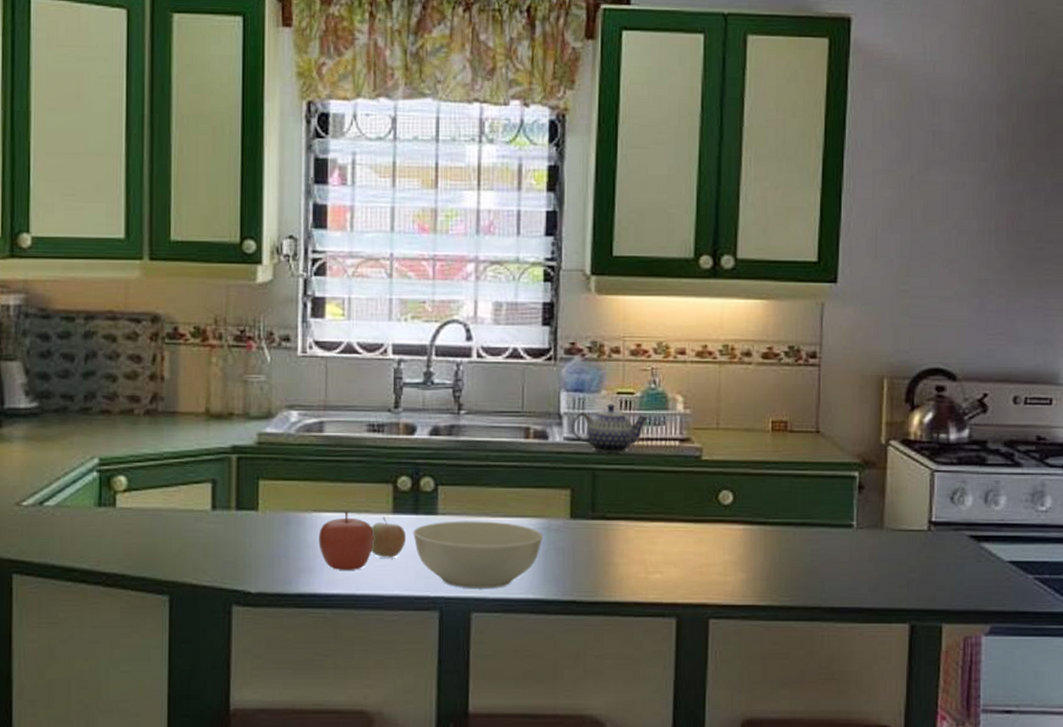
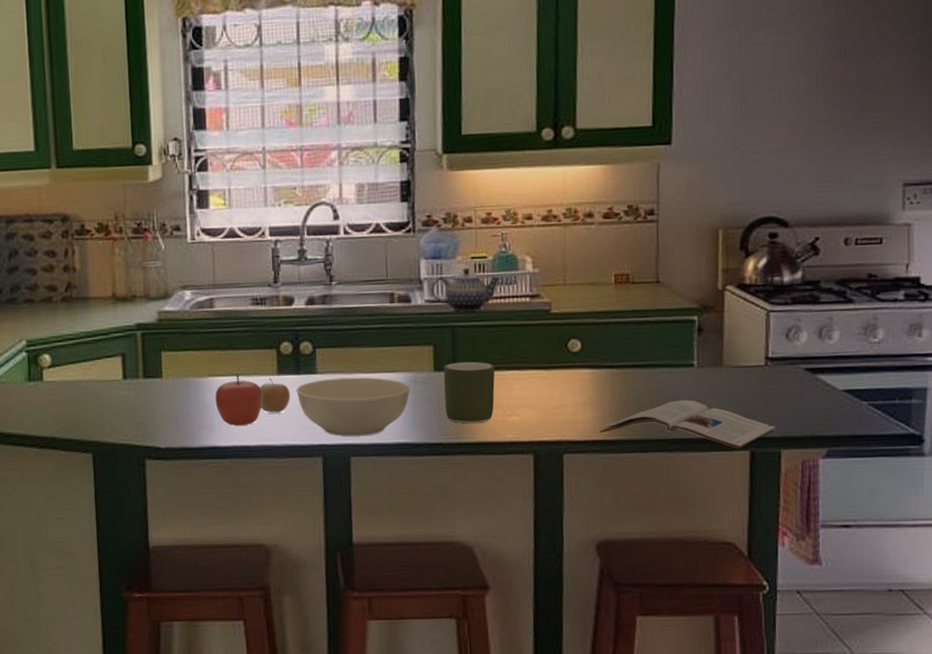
mug: none [580,509,638,580] -> present [443,361,495,424]
magazine: none [749,564,938,621] -> present [599,400,777,449]

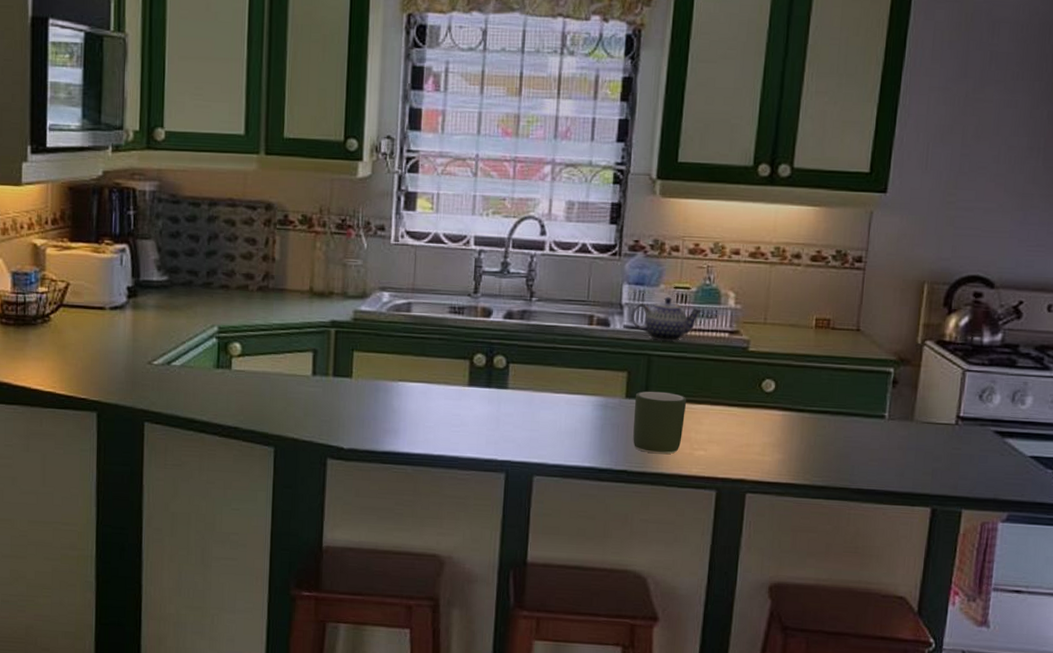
fruit: present [215,375,263,426] -> none [403,382,452,434]
fruit: present [259,378,290,413] -> none [447,388,479,425]
bowl: present [296,377,411,436] -> none [485,395,600,456]
magazine: present [599,400,777,449] -> none [784,450,960,505]

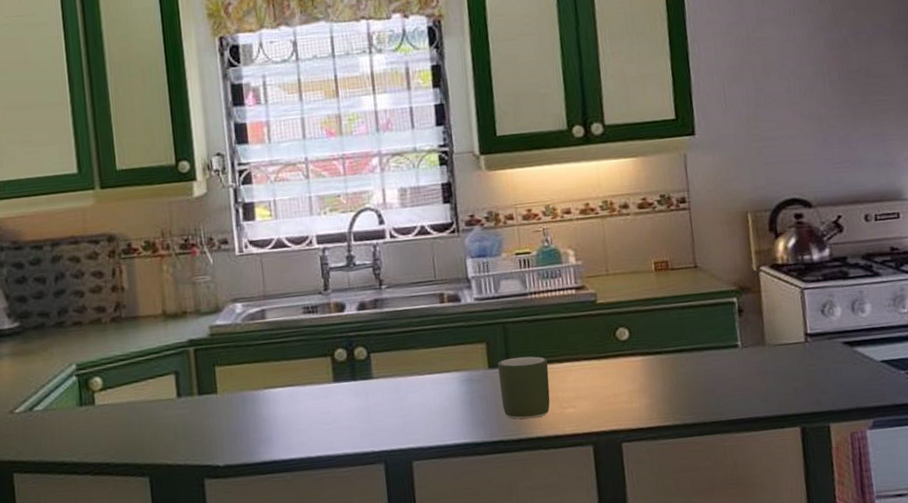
teapot: present [631,297,703,342] -> none [479,264,546,308]

